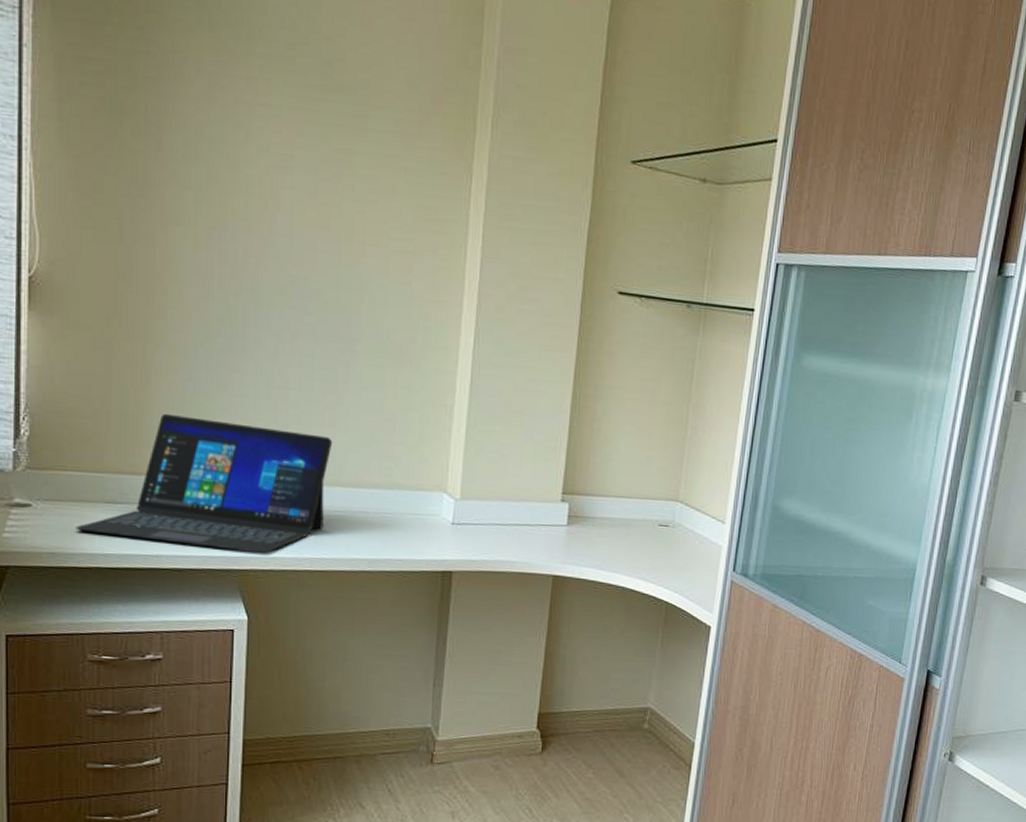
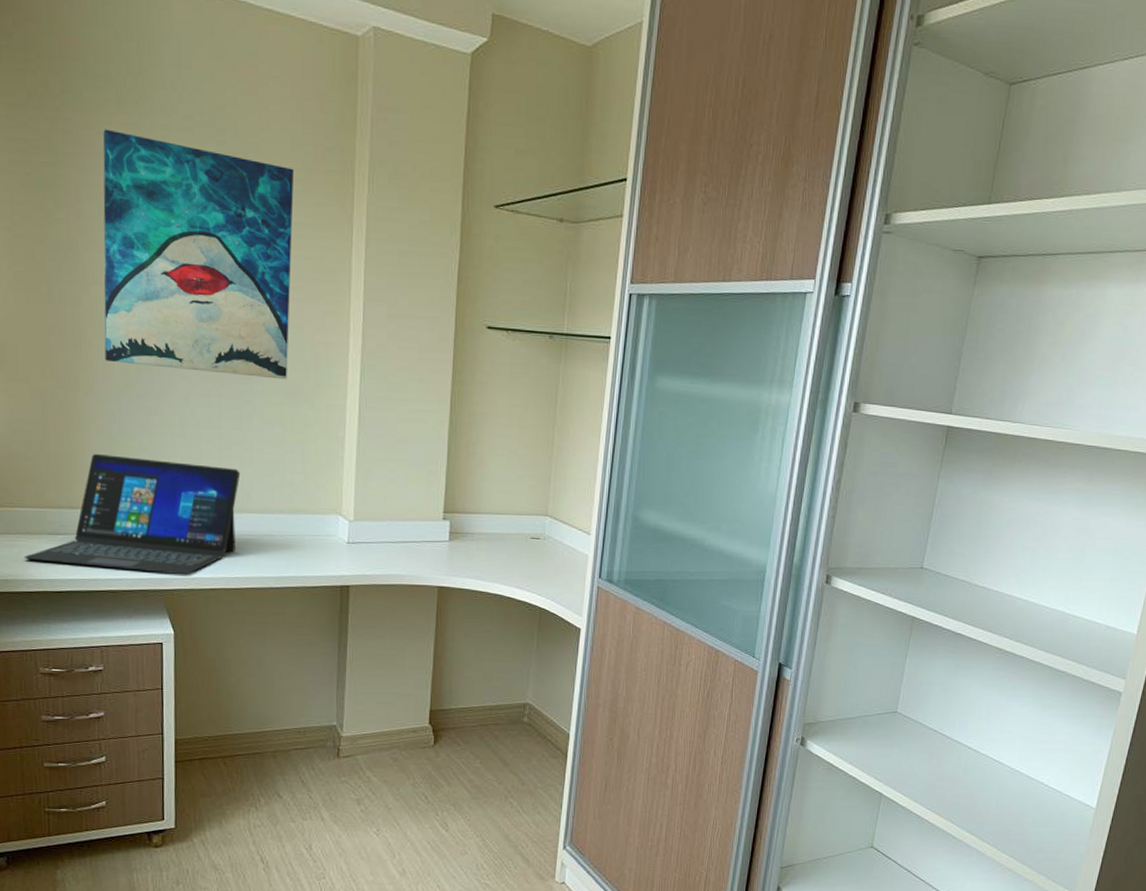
wall art: none [182,53,409,340] -> present [103,129,294,380]

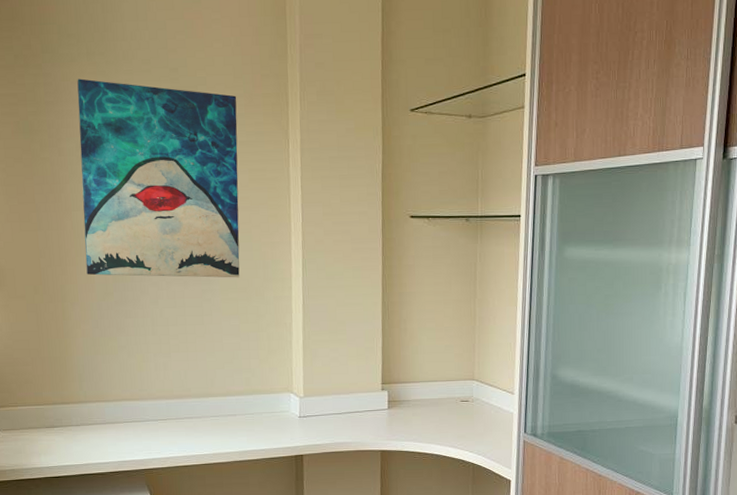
laptop: present [24,453,241,575] -> none [27,354,205,456]

